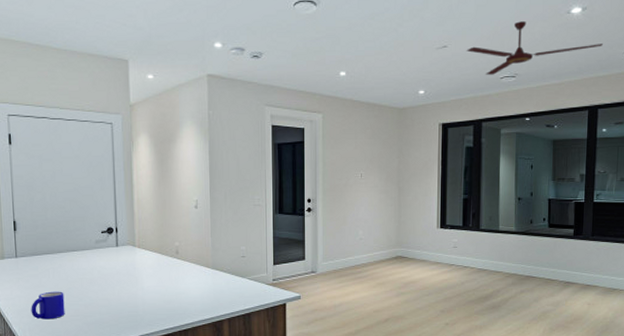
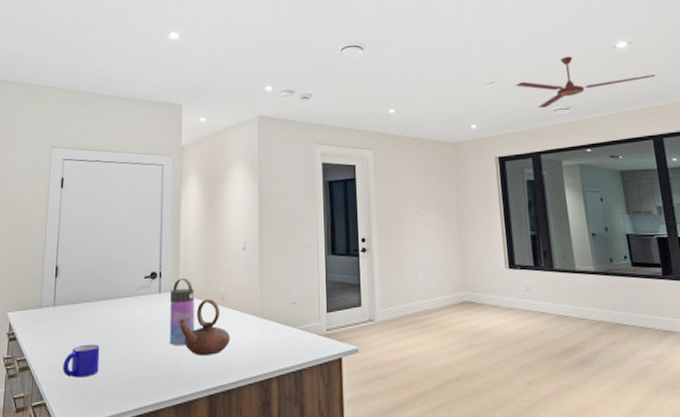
water bottle: none [127,234,152,292] -> present [170,279,195,345]
teapot: none [137,252,186,301] -> present [179,299,231,355]

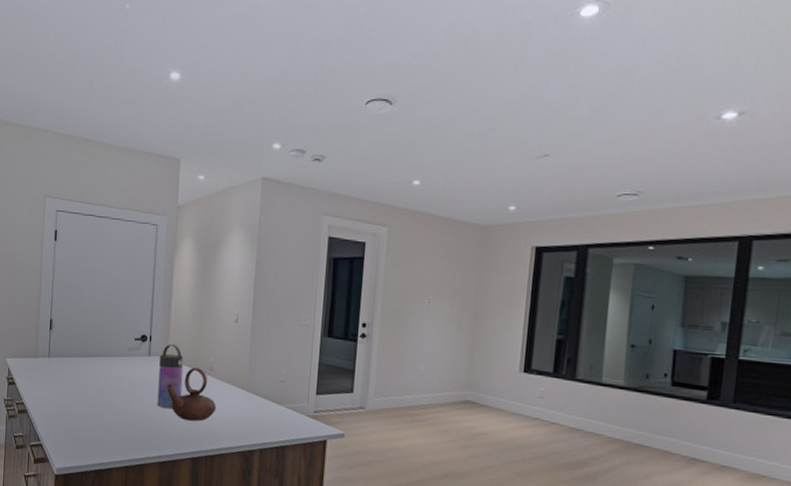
mug: present [62,344,100,378] -> none [57,396,91,426]
ceiling fan: present [515,56,655,108] -> none [574,127,765,192]

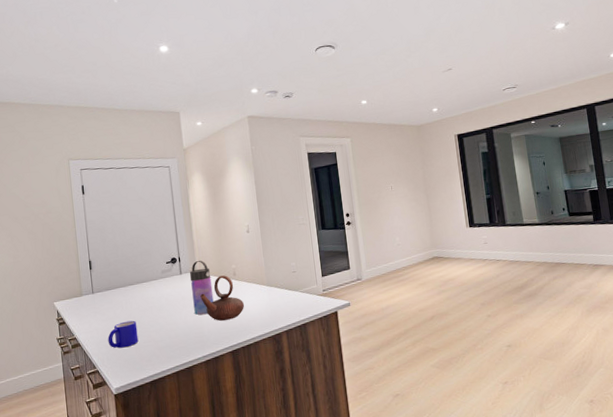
mug: none [57,396,91,426] -> present [108,320,139,348]

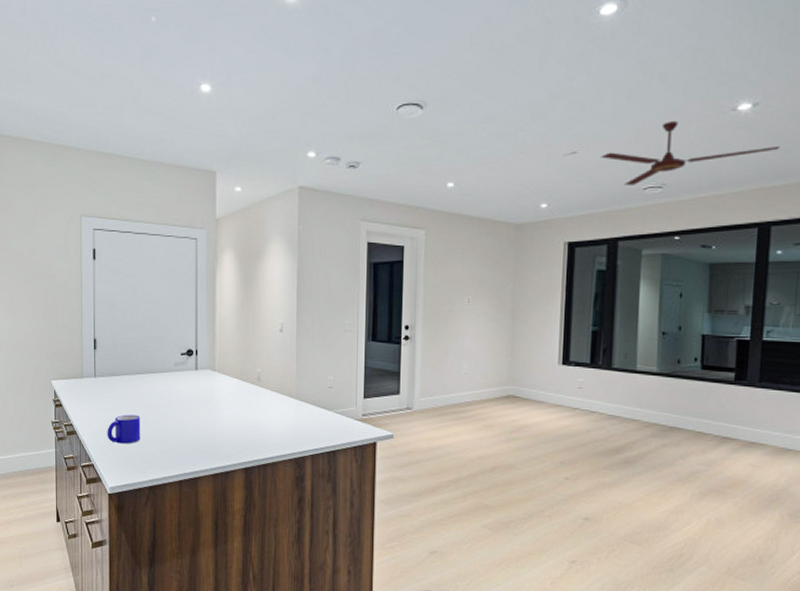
water bottle: present [190,260,214,315] -> none [207,357,231,420]
teapot: present [200,275,245,321] -> none [216,379,267,432]
ceiling fan: none [469,40,589,89] -> present [600,121,779,185]

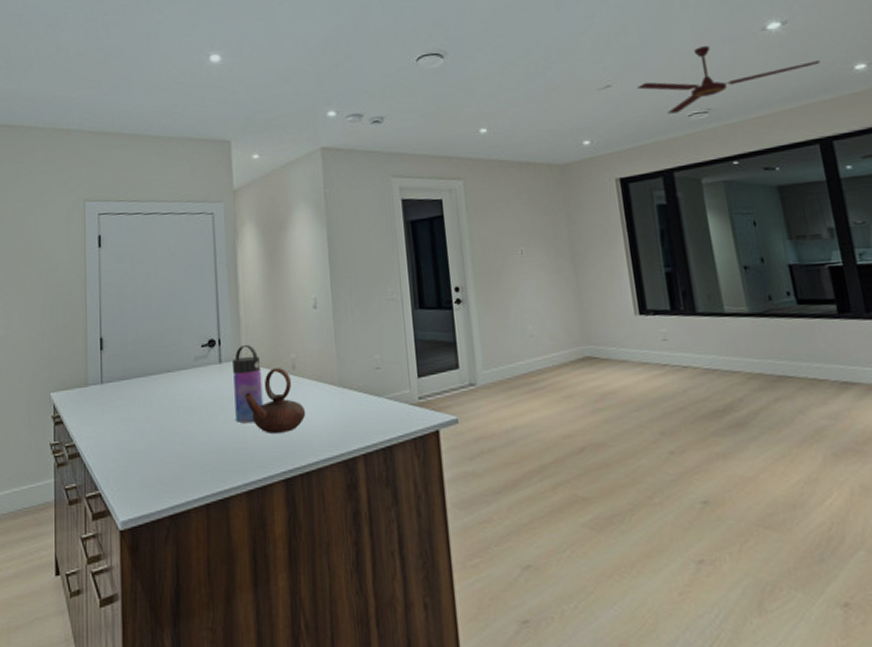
mug: present [107,414,141,444] -> none [117,425,158,464]
water bottle: none [207,357,231,420] -> present [233,345,263,423]
teapot: none [216,379,267,432] -> present [245,368,306,434]

